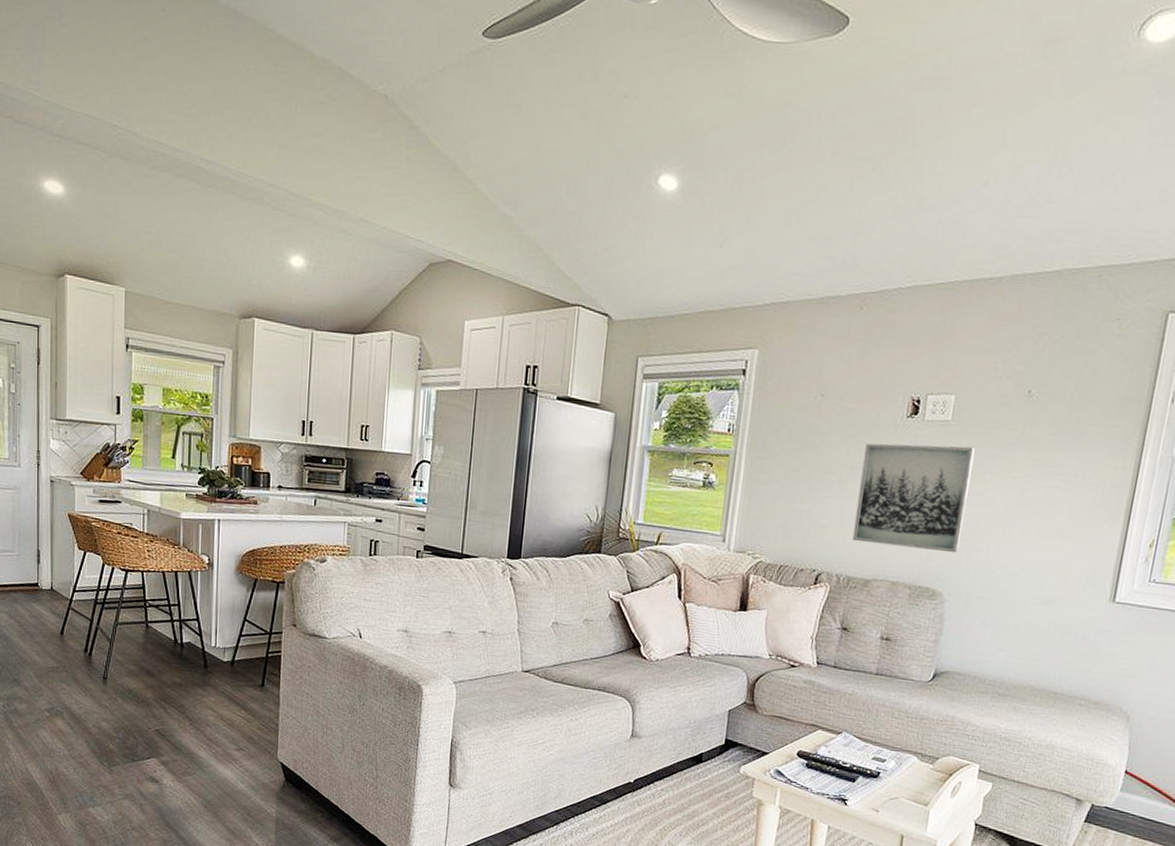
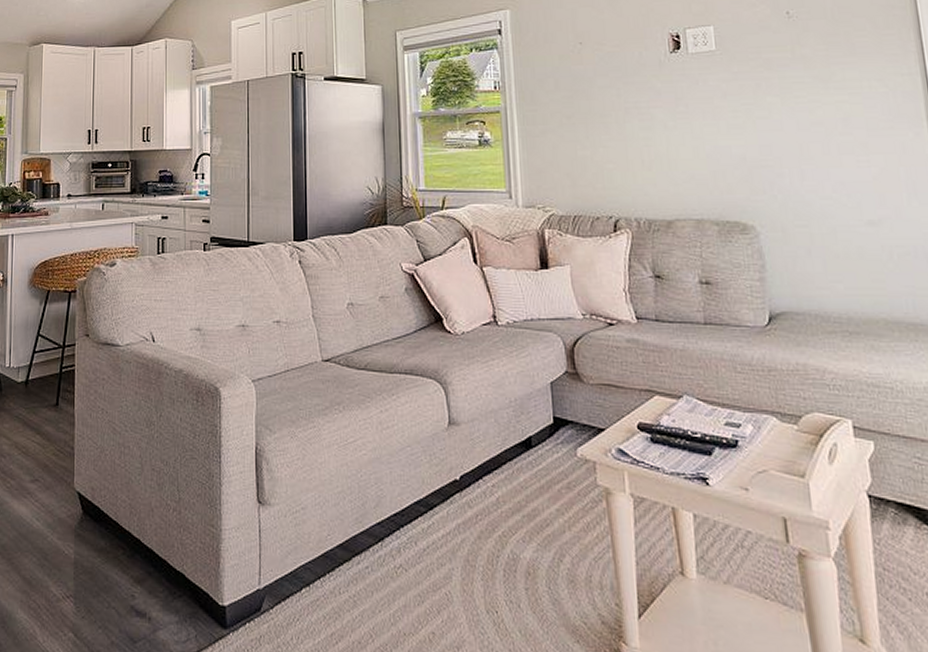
wall art: present [852,443,975,553] -> none [635,73,760,182]

